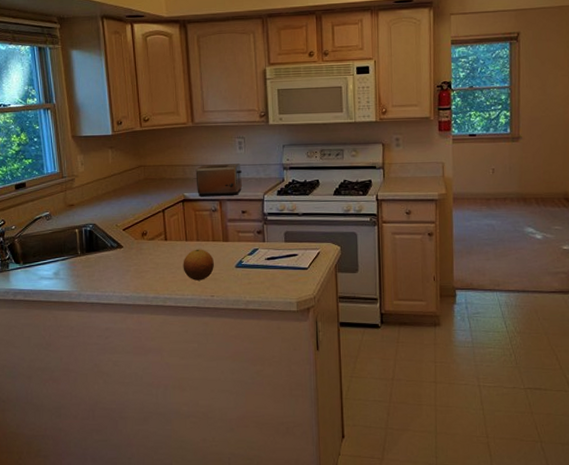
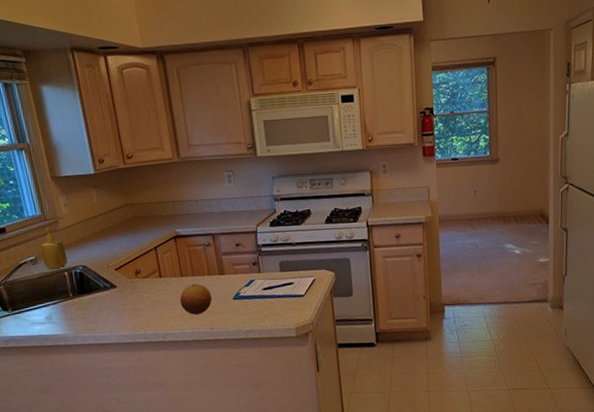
soap dispenser: none [55,184,79,226] -> present [40,227,68,270]
toaster: present [195,164,243,196] -> none [185,197,234,232]

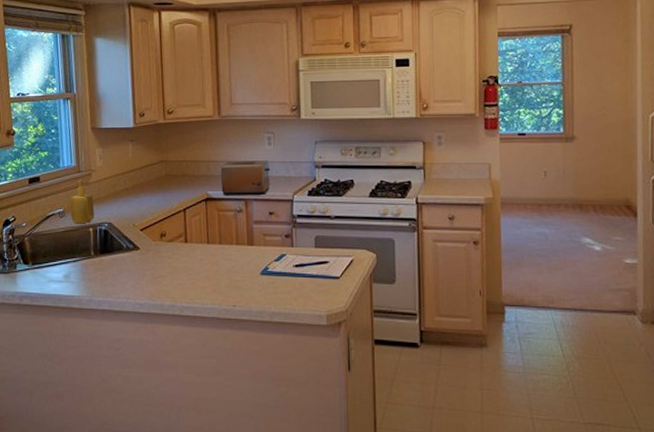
fruit: present [180,283,212,315] -> none [203,253,237,288]
toaster: none [185,197,234,232] -> present [220,161,271,195]

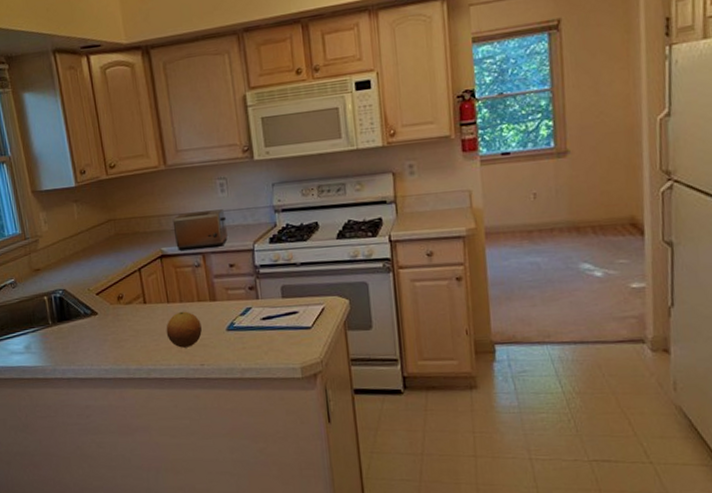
soap dispenser: present [70,179,95,224] -> none [20,247,47,294]
fruit: none [203,253,237,288] -> present [166,311,202,348]

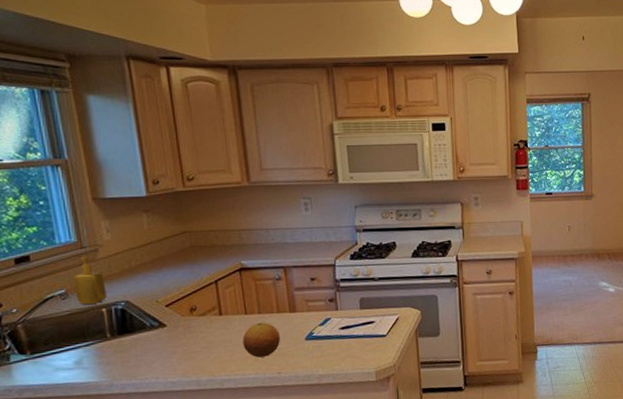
soap dispenser: none [20,247,47,294] -> present [73,256,107,305]
toaster: present [172,209,228,251] -> none [254,227,310,264]

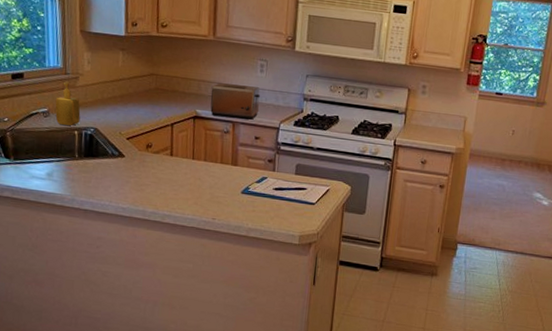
fruit: present [242,322,280,358] -> none [186,169,220,202]
toaster: none [254,227,310,264] -> present [210,83,261,120]

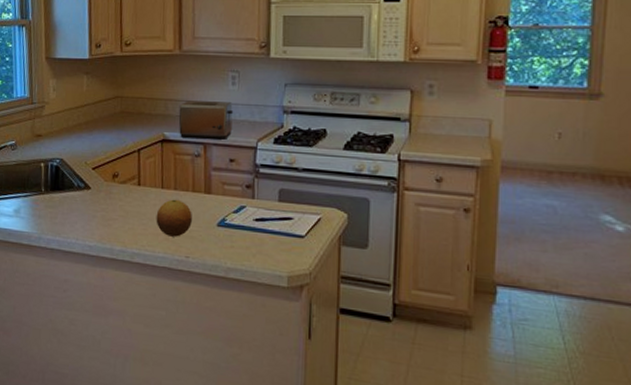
soap dispenser: present [55,81,81,126] -> none [22,111,47,158]
fruit: none [186,169,220,202] -> present [156,199,192,237]

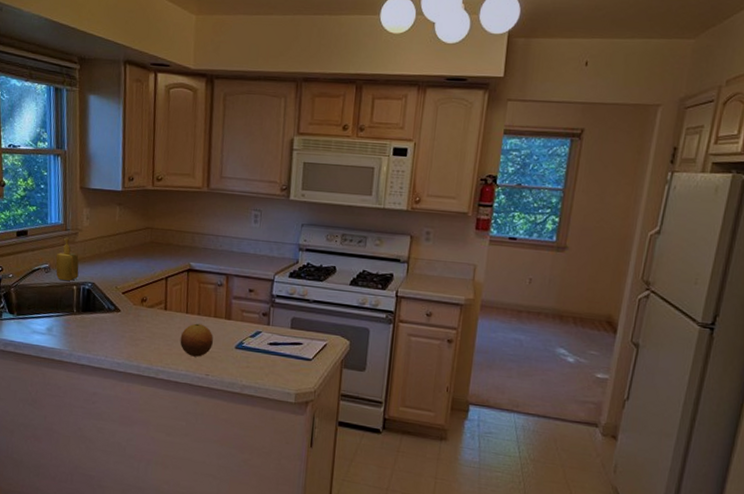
soap dispenser: none [22,111,47,158] -> present [55,237,79,281]
toaster: present [179,100,234,140] -> none [204,235,255,272]

